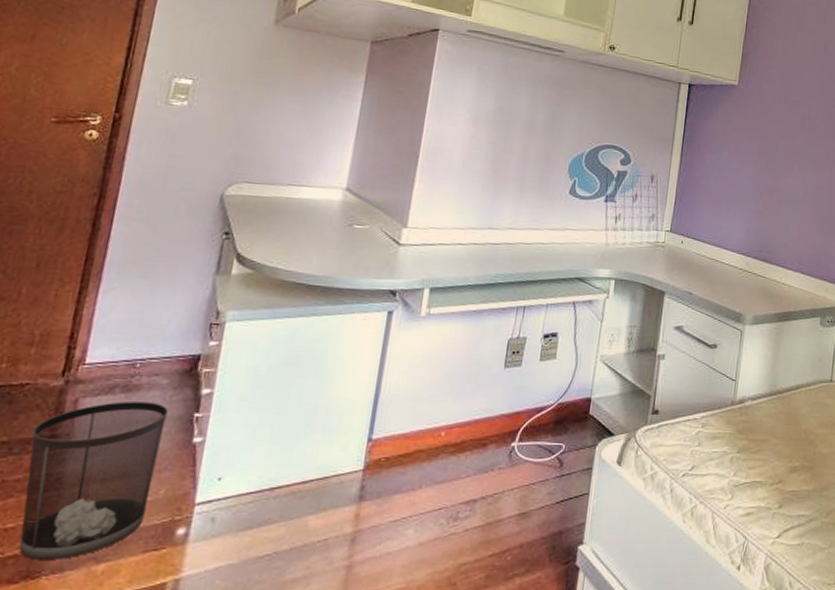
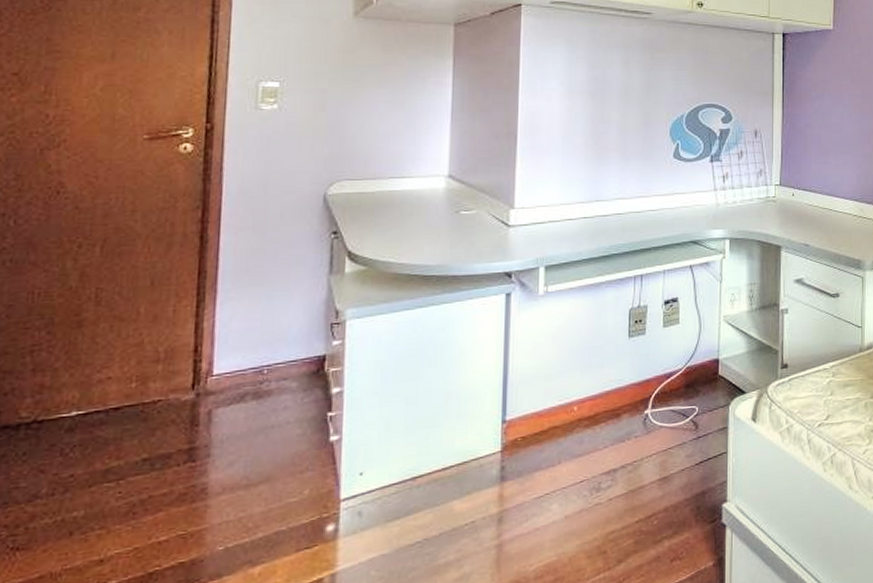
waste bin: present [19,401,168,560] -> none [170,406,301,569]

